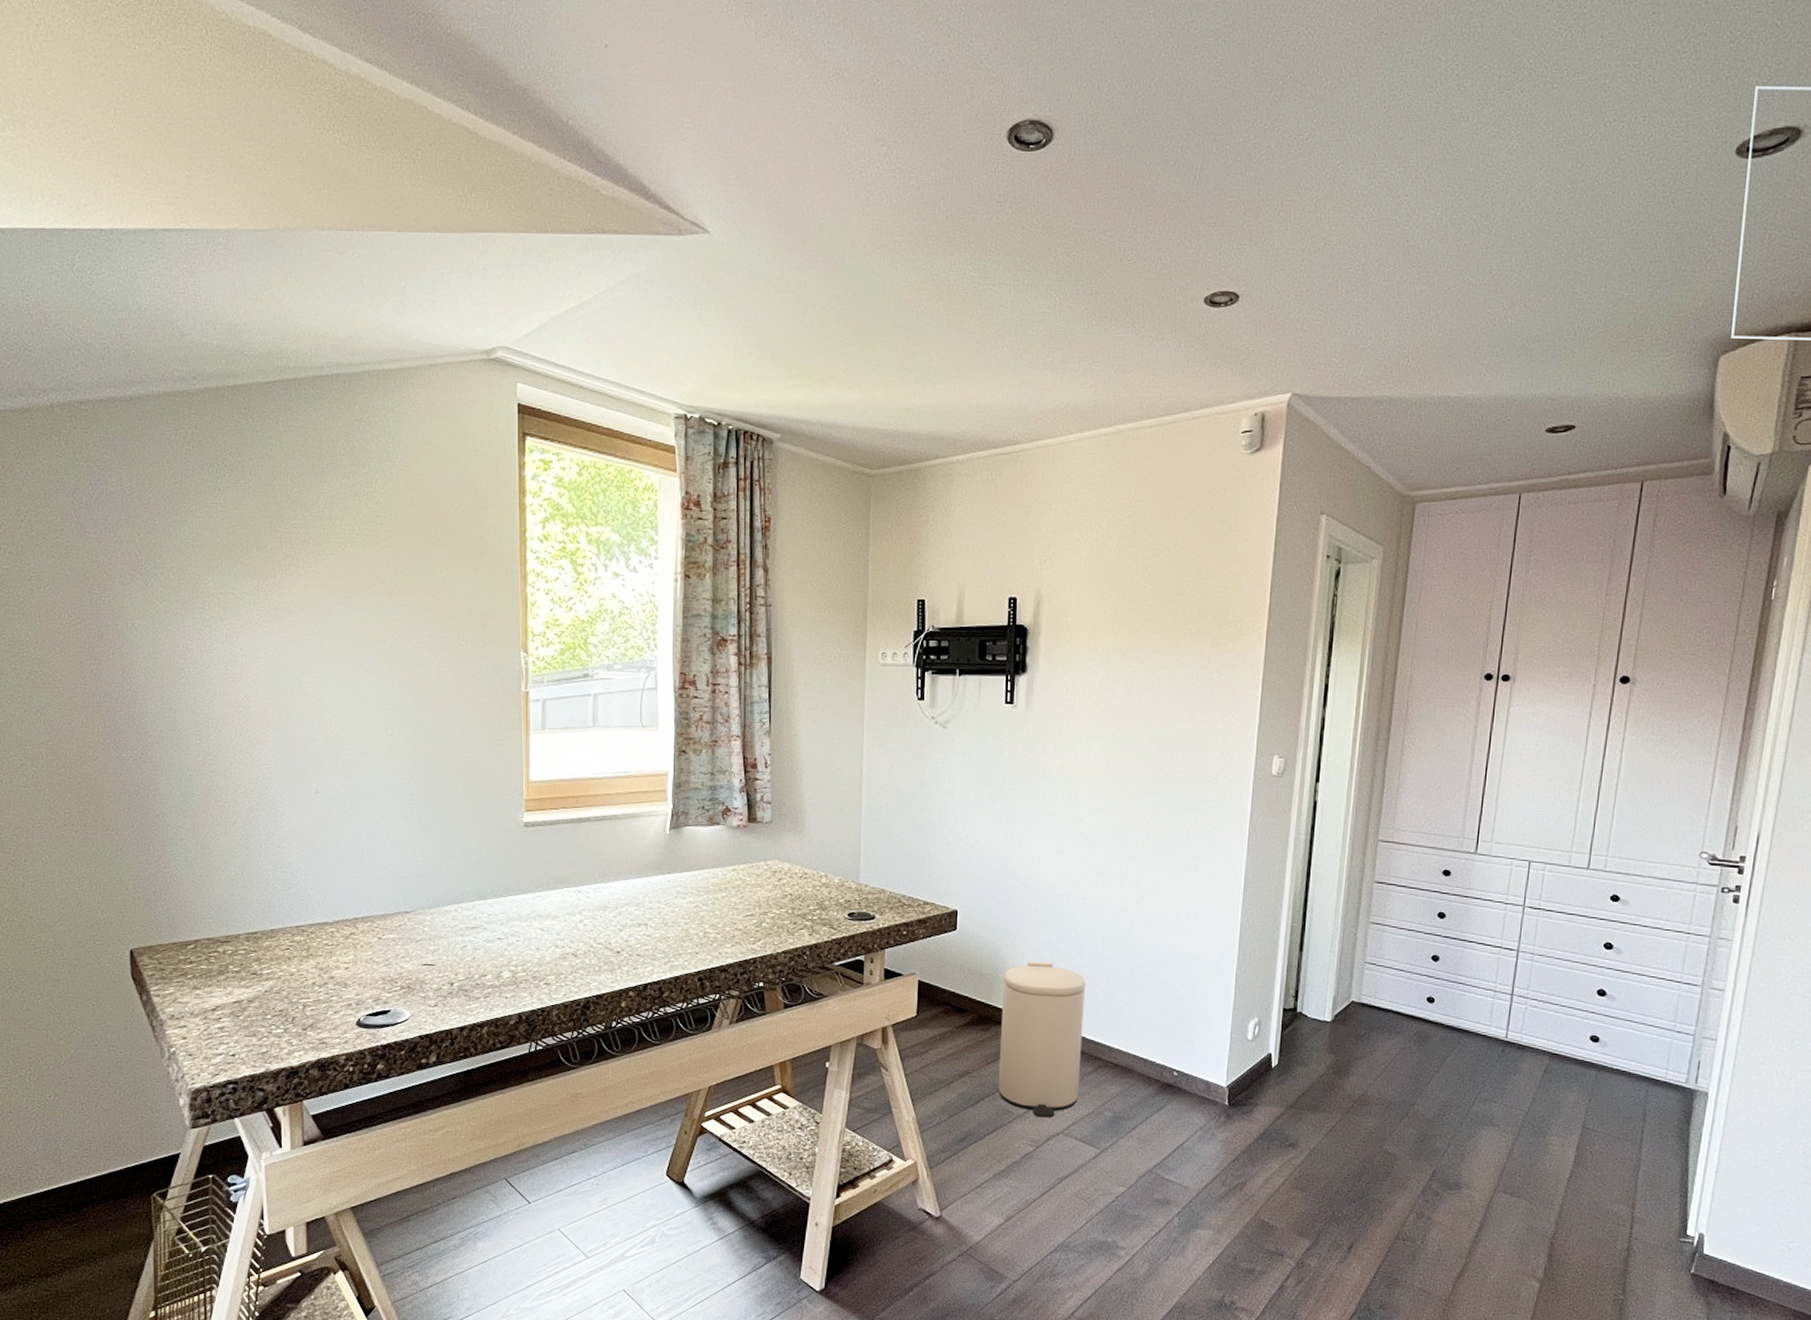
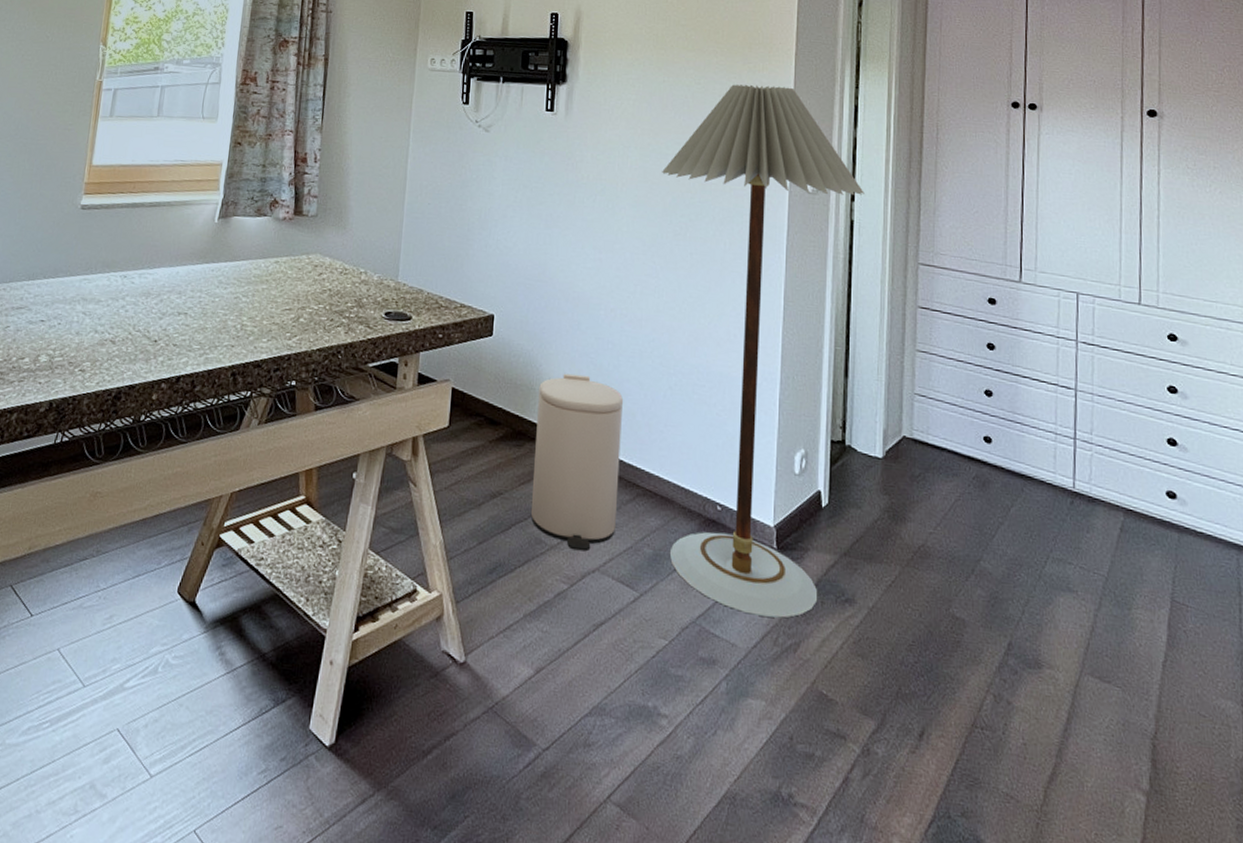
floor lamp: none [1126,666,1330,1163] -> present [662,84,864,619]

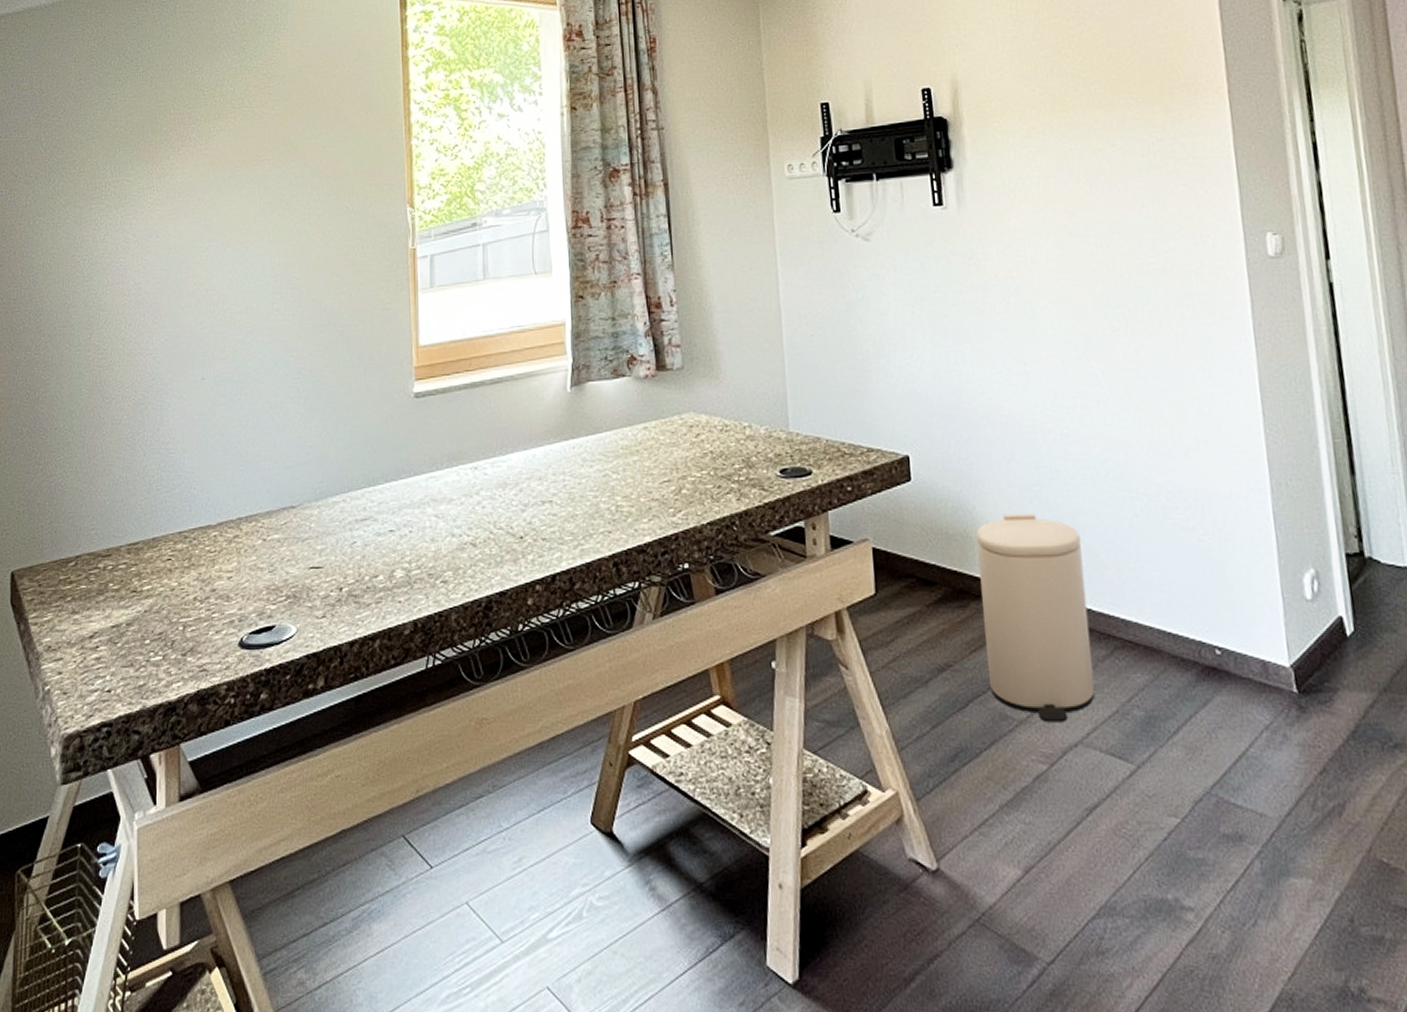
floor lamp: present [662,84,864,619] -> none [1085,132,1360,776]

